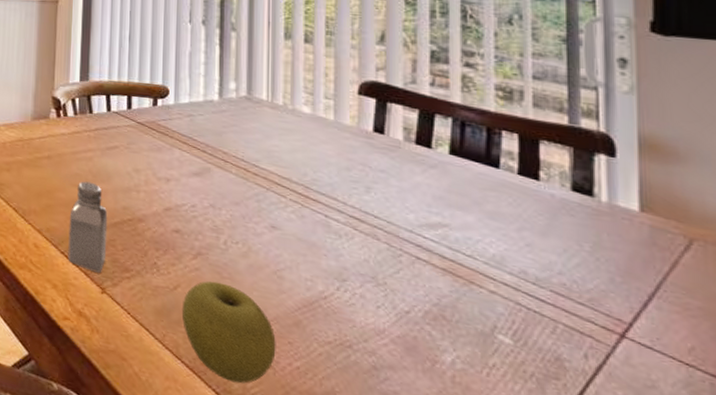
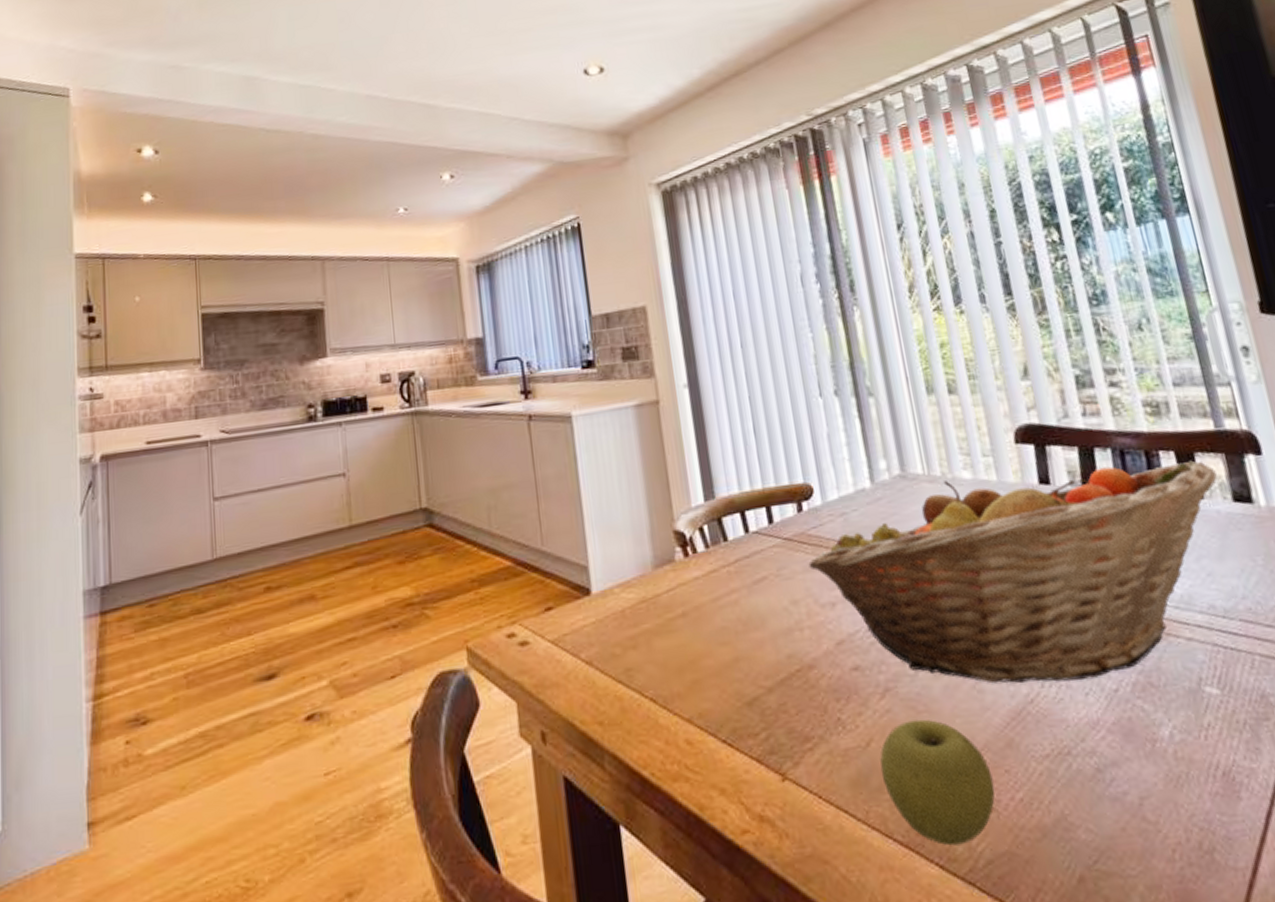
saltshaker: present [68,181,108,273] -> none [724,633,779,755]
fruit basket: none [154,110,559,299] -> present [808,460,1217,683]

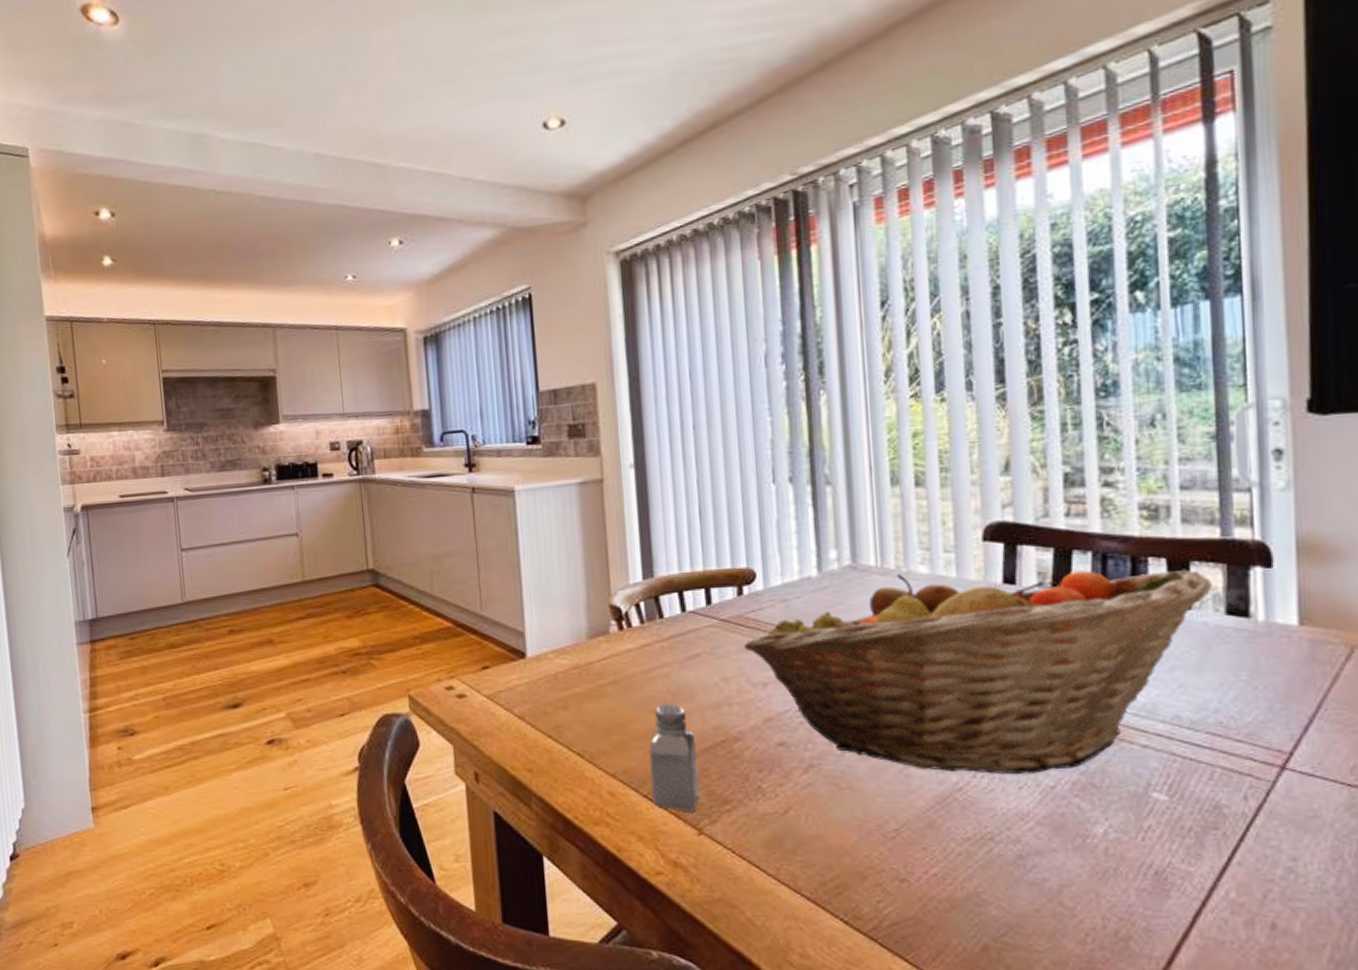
saltshaker: none [724,633,779,755] -> present [649,704,700,812]
apple: present [880,719,995,846] -> none [796,795,909,906]

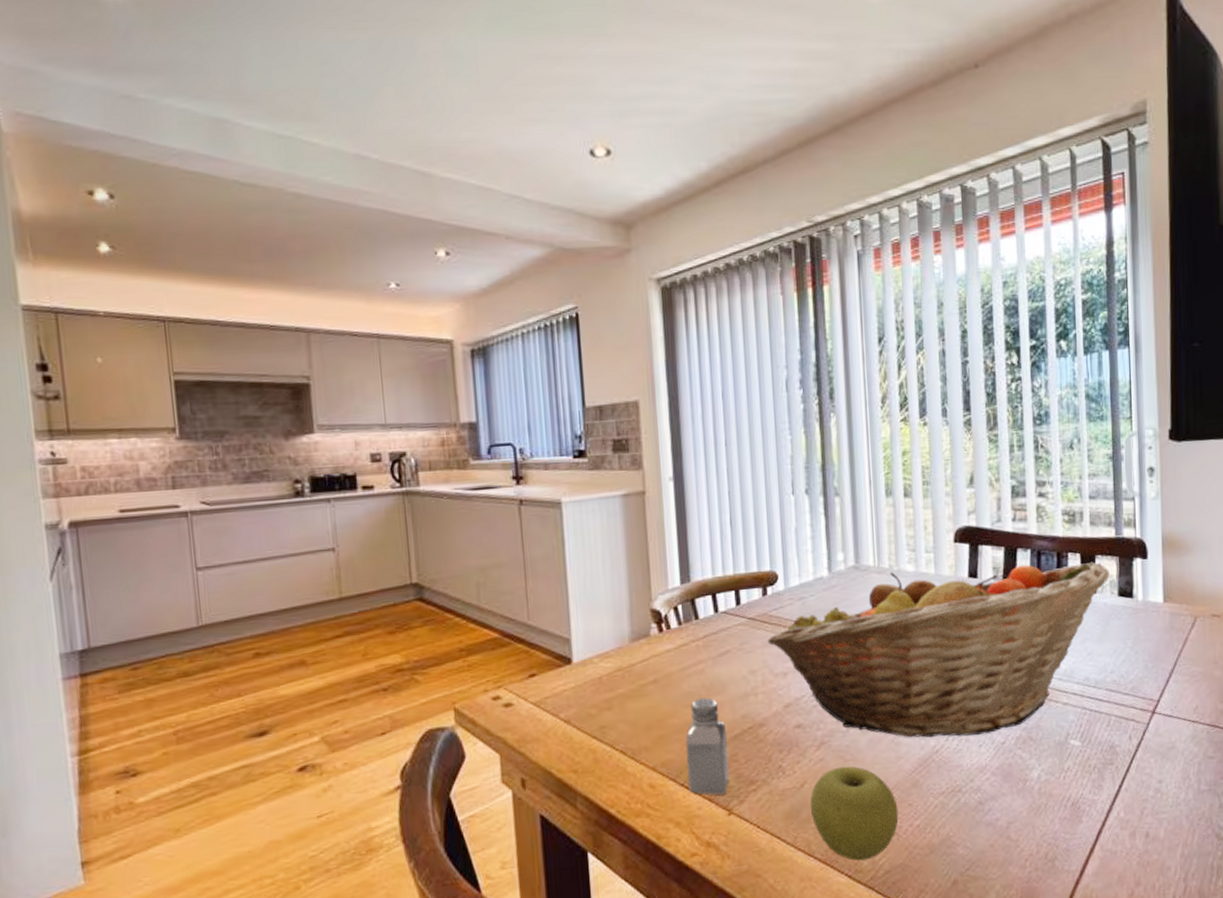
apple: none [796,795,909,906] -> present [810,766,899,861]

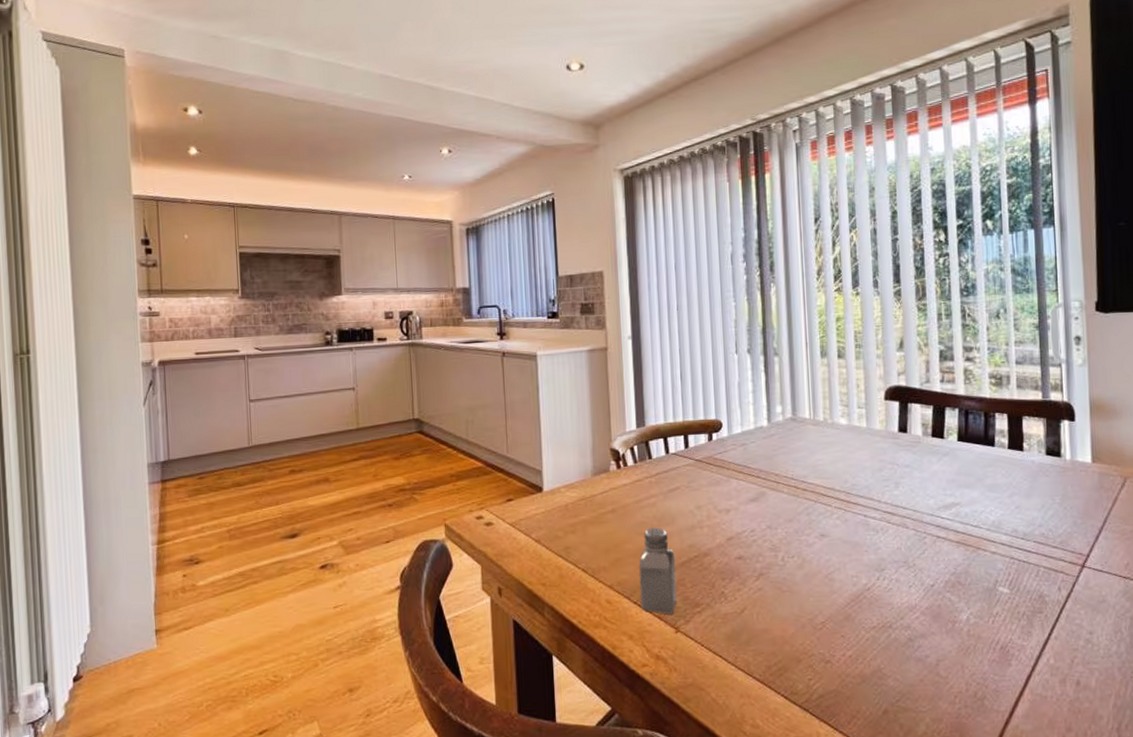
fruit basket: present [767,561,1110,738] -> none [712,422,1037,577]
apple: present [810,766,899,861] -> none [749,596,832,684]

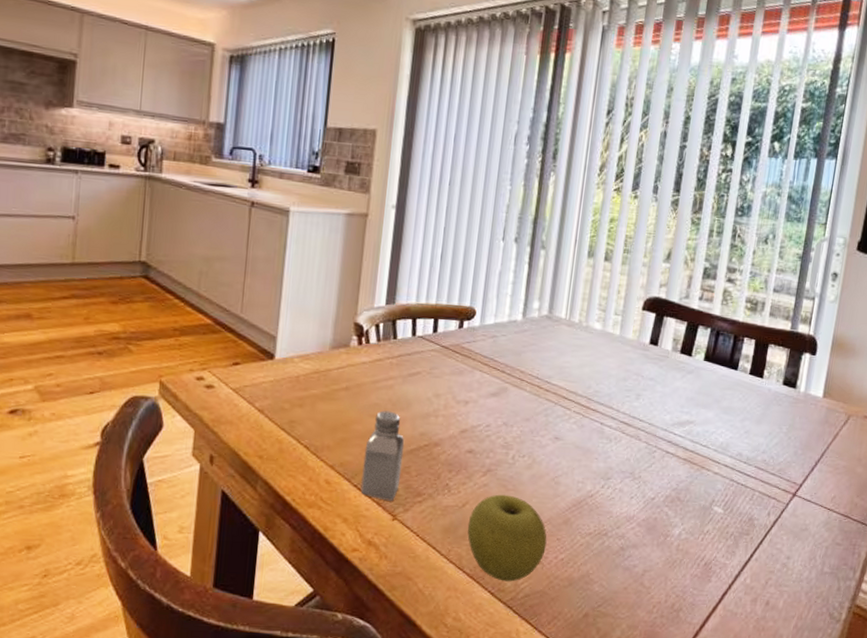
apple: none [749,596,832,684] -> present [467,494,547,582]

